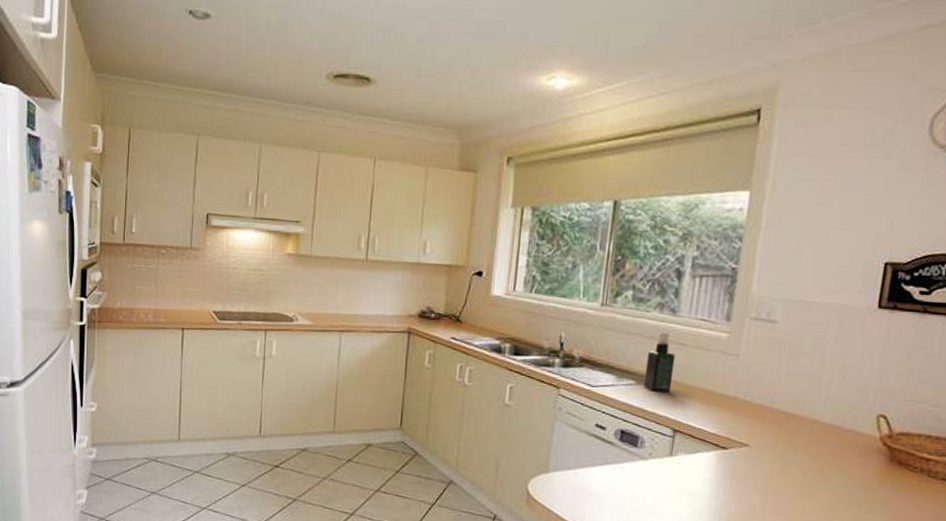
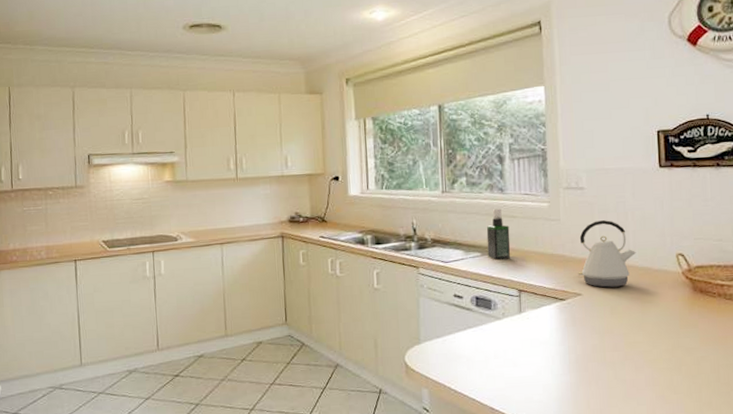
kettle: none [749,362,827,444] -> present [578,220,637,288]

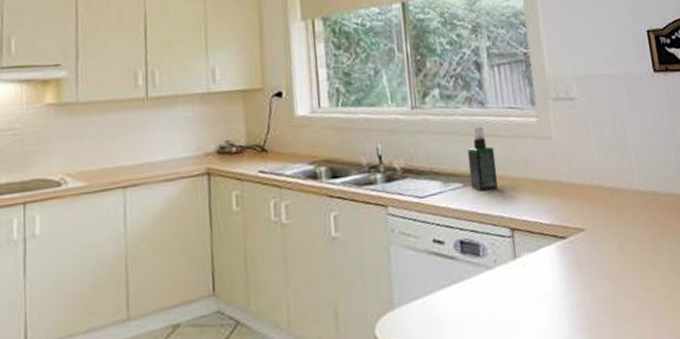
kettle: present [578,220,637,288] -> none [575,136,641,220]

